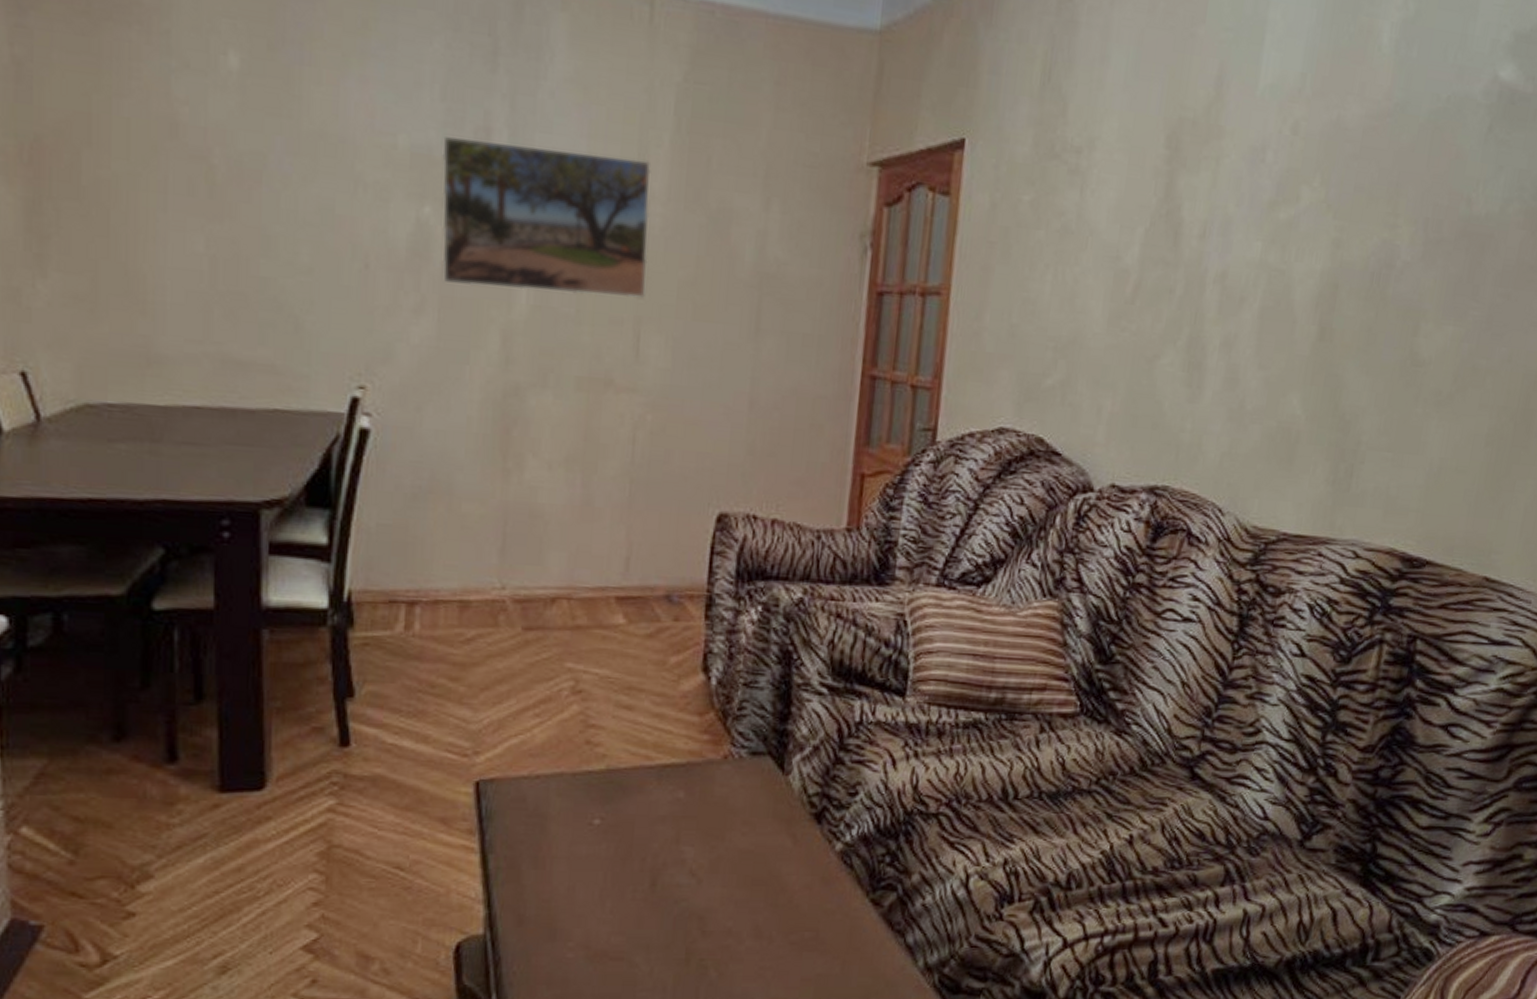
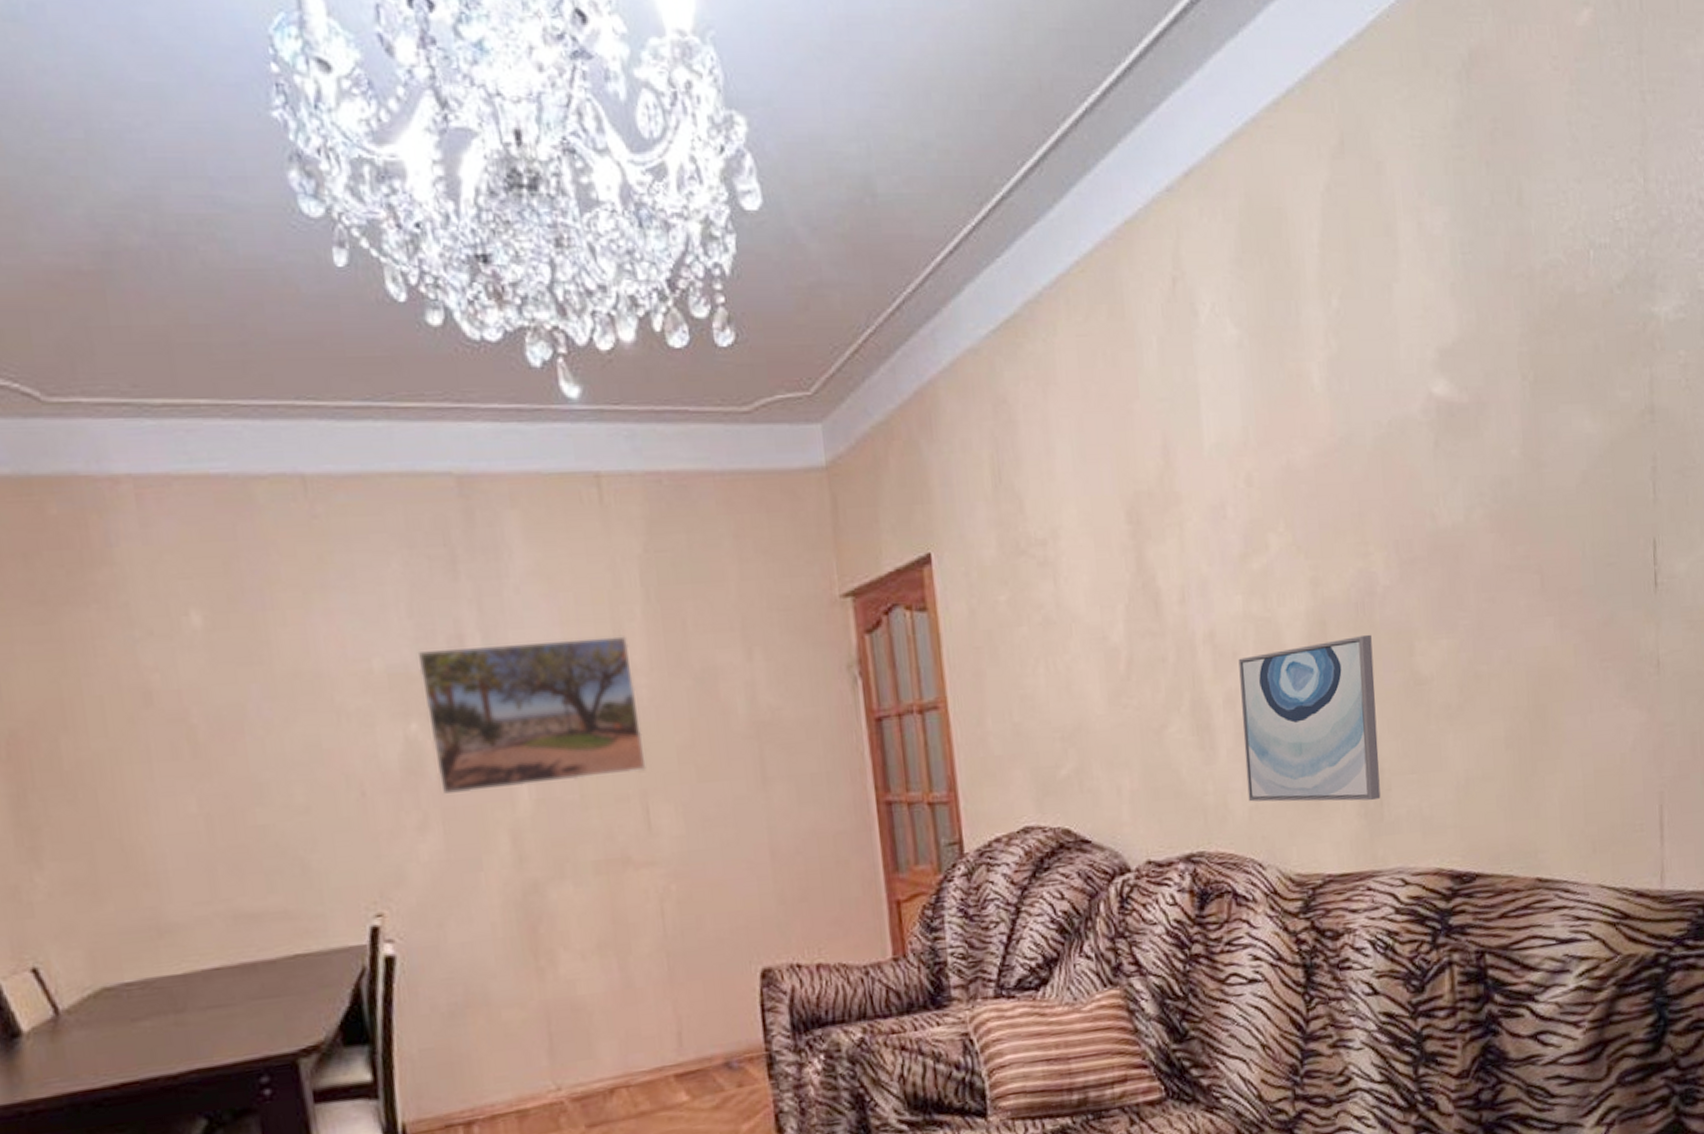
wall art: none [1223,304,1380,470] -> present [1238,634,1381,802]

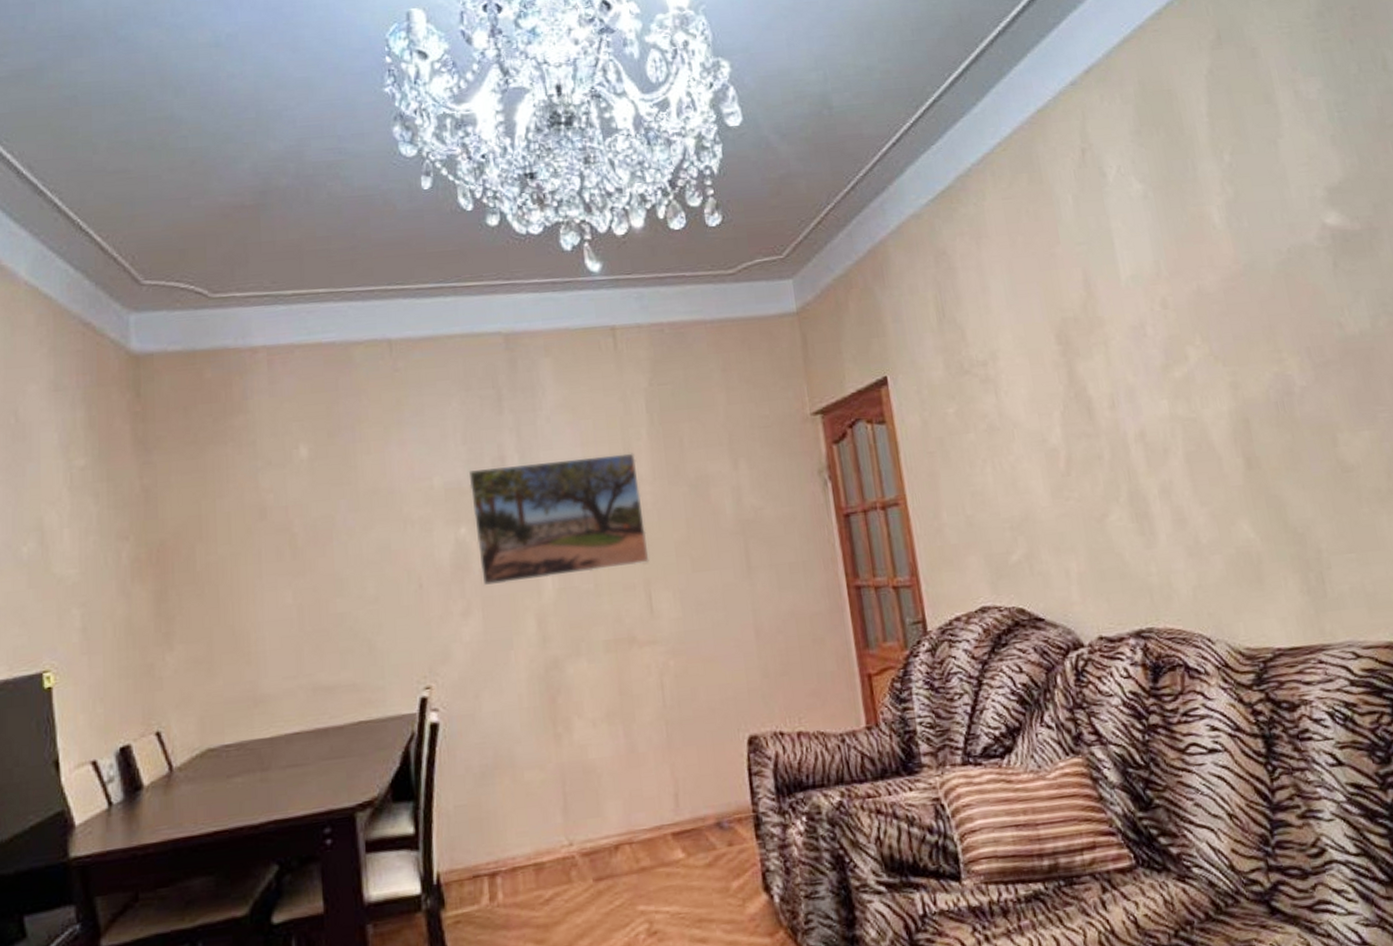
wall art: present [1238,634,1381,802] -> none [1169,428,1322,582]

